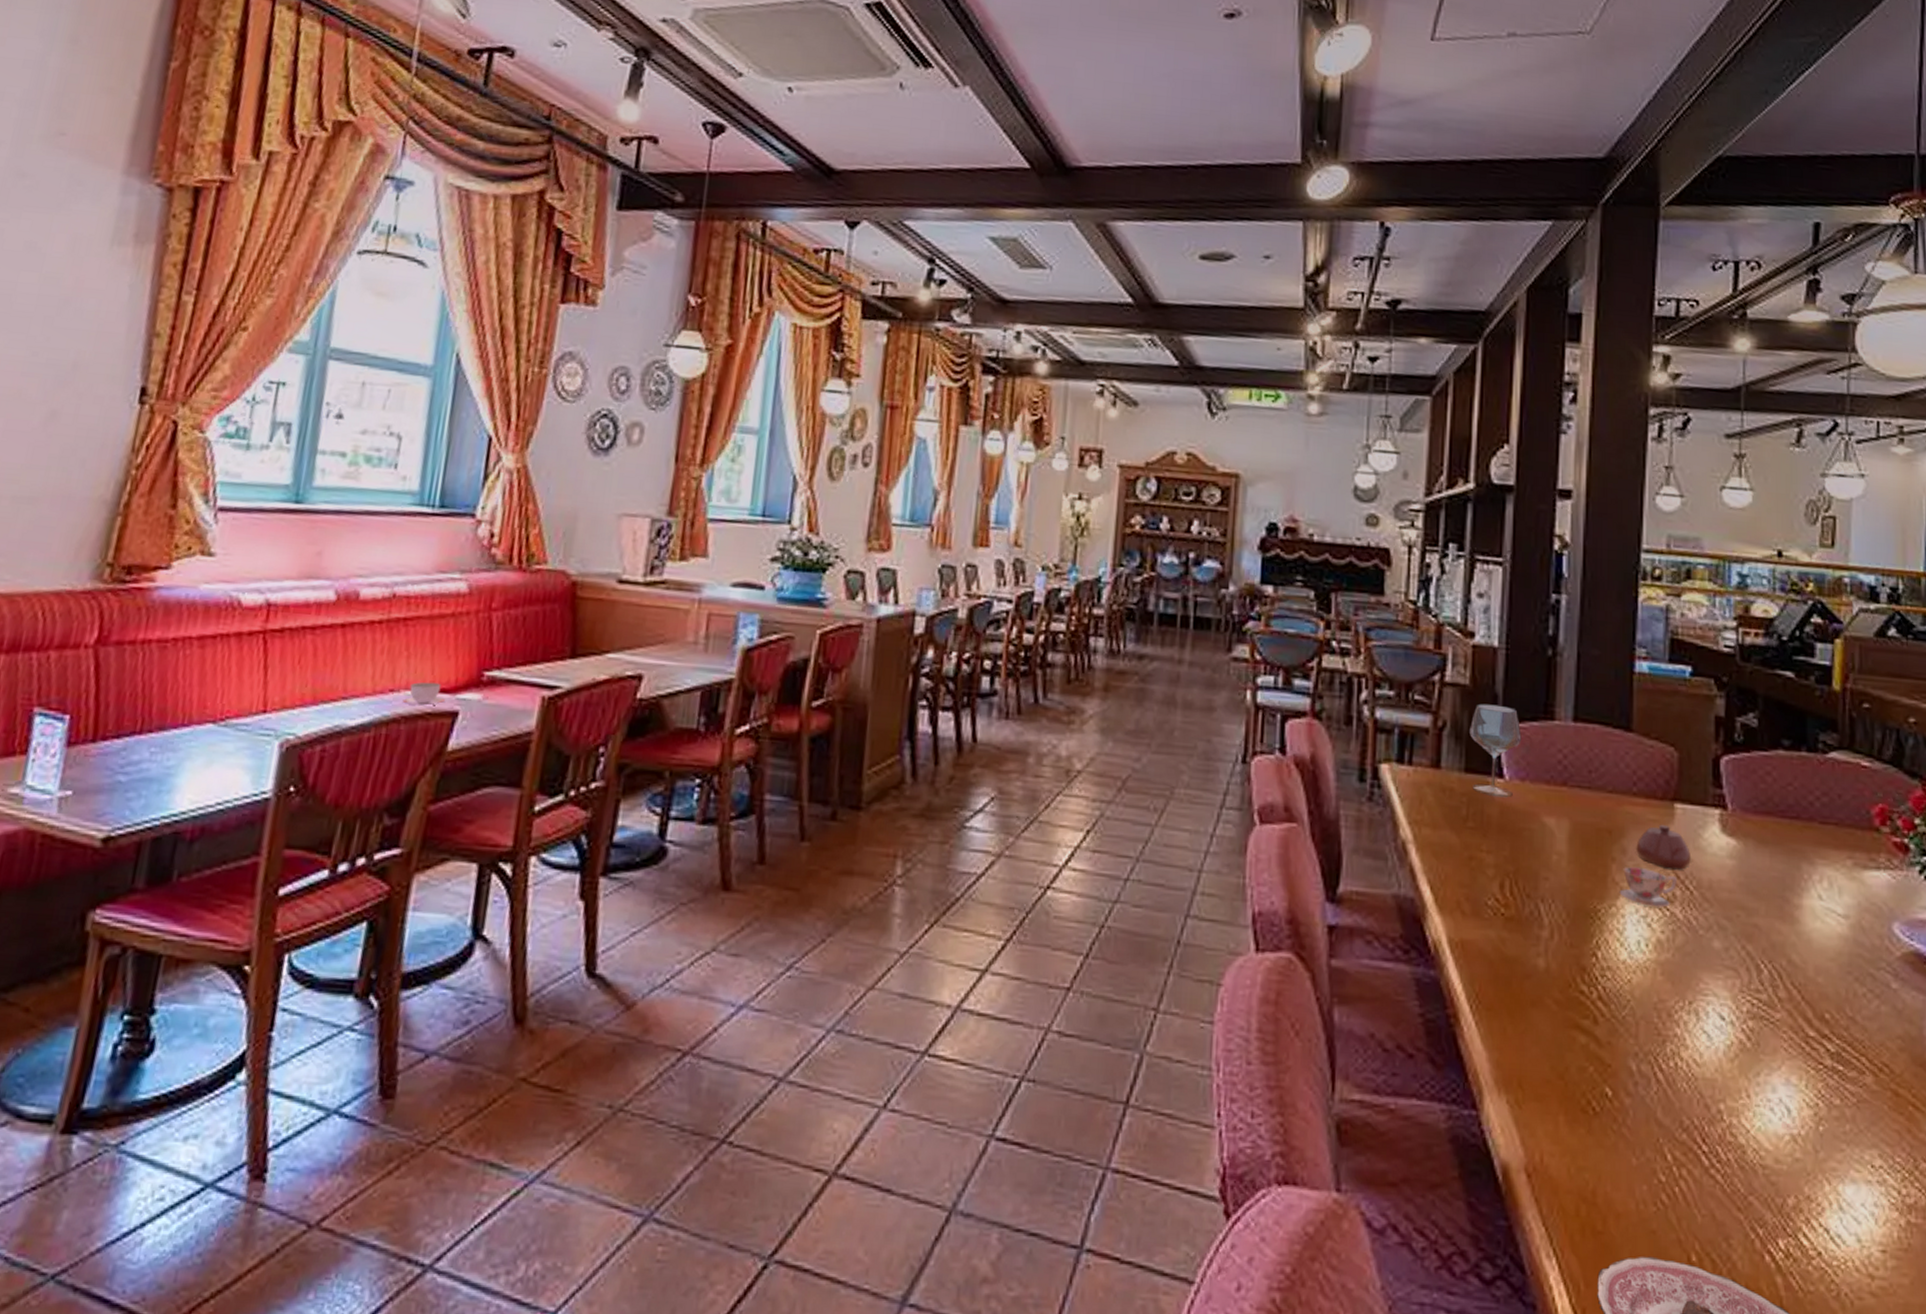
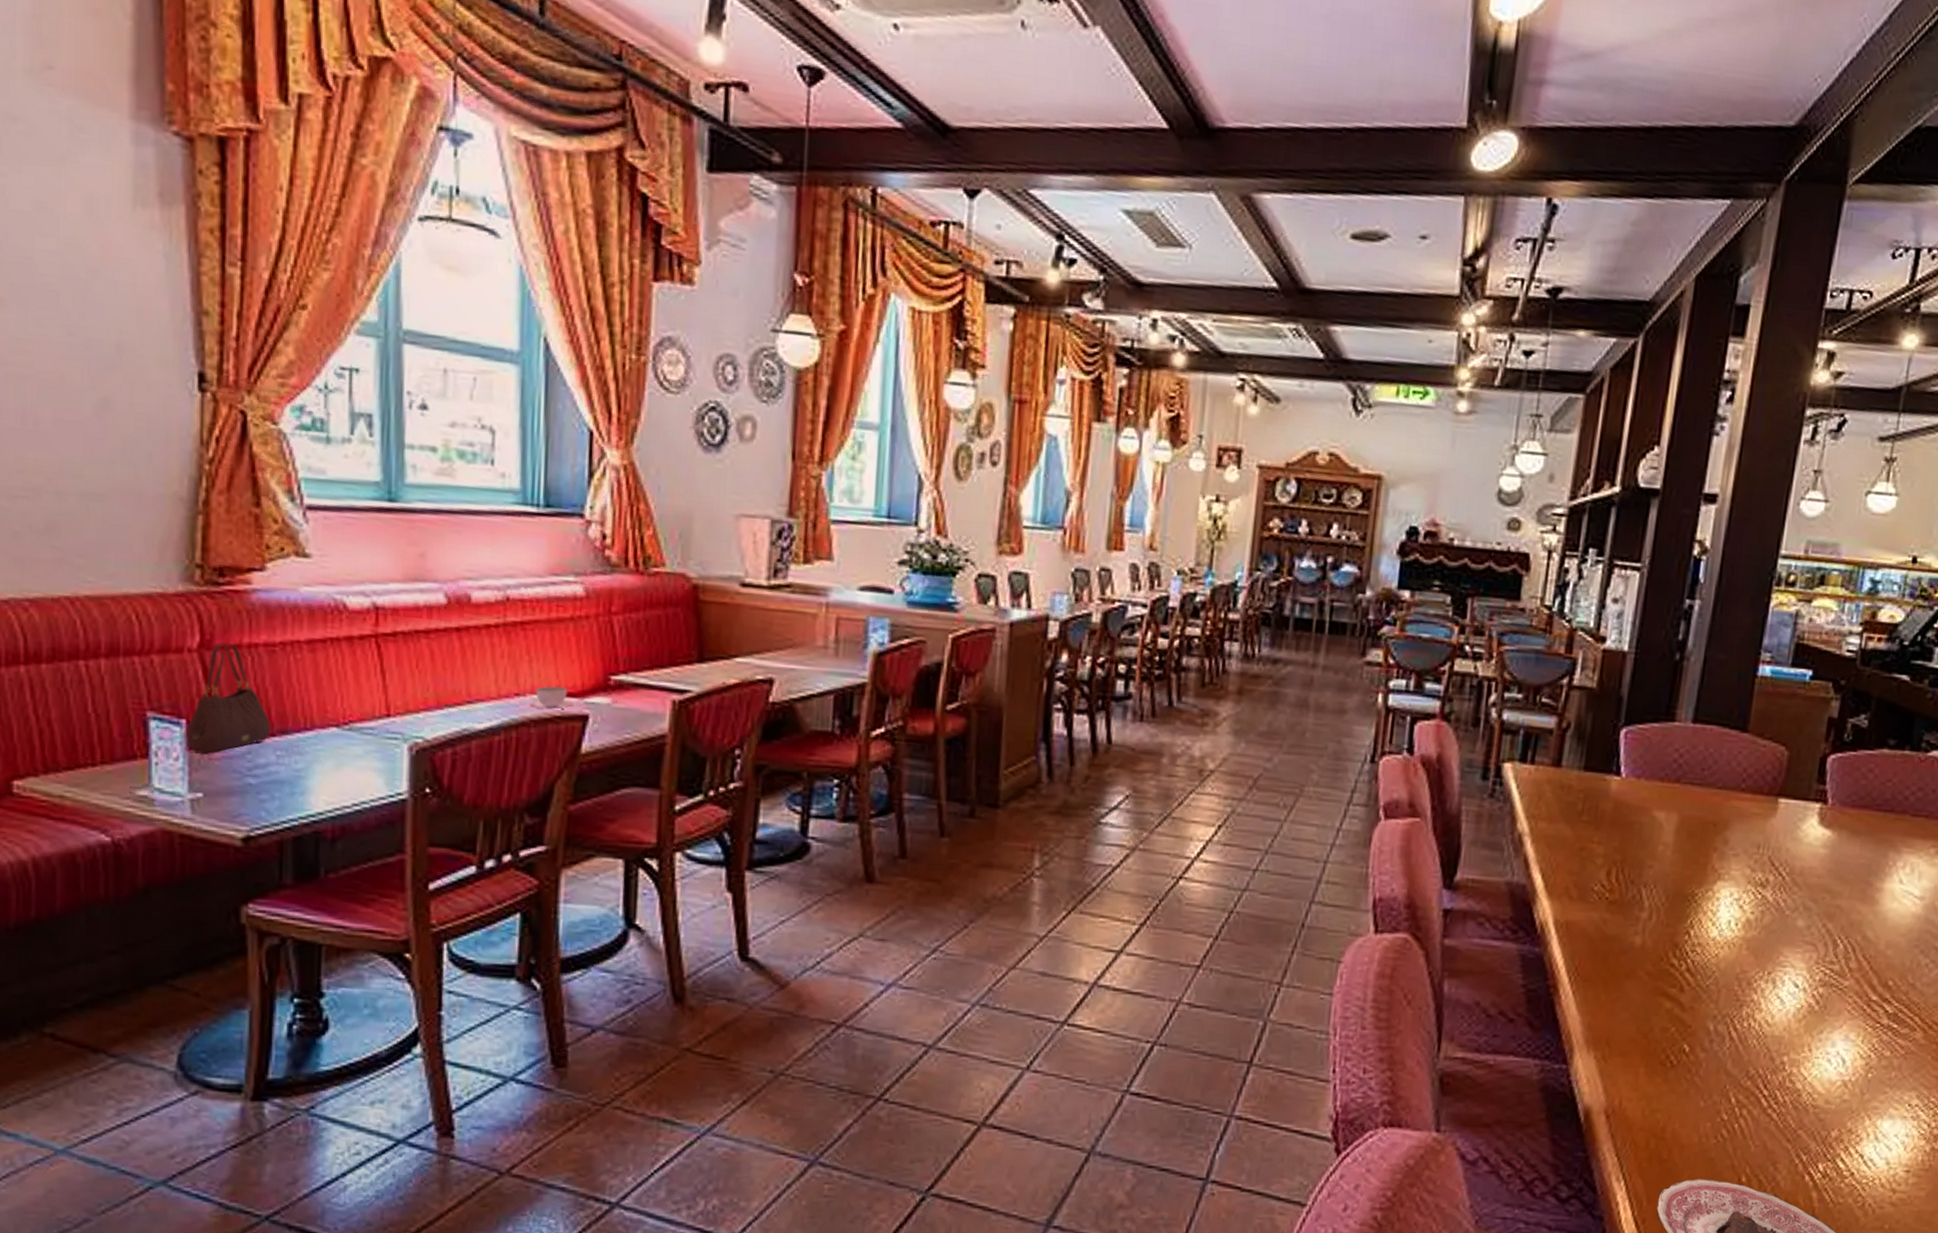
handbag: none [66,639,150,751] -> present [186,643,270,754]
wine glass: present [1470,703,1522,798] -> none [1590,706,1642,794]
teacup: present [1619,866,1678,908] -> none [1717,855,1773,892]
sugar bowl: present [1636,824,1692,870] -> none [1737,817,1789,858]

